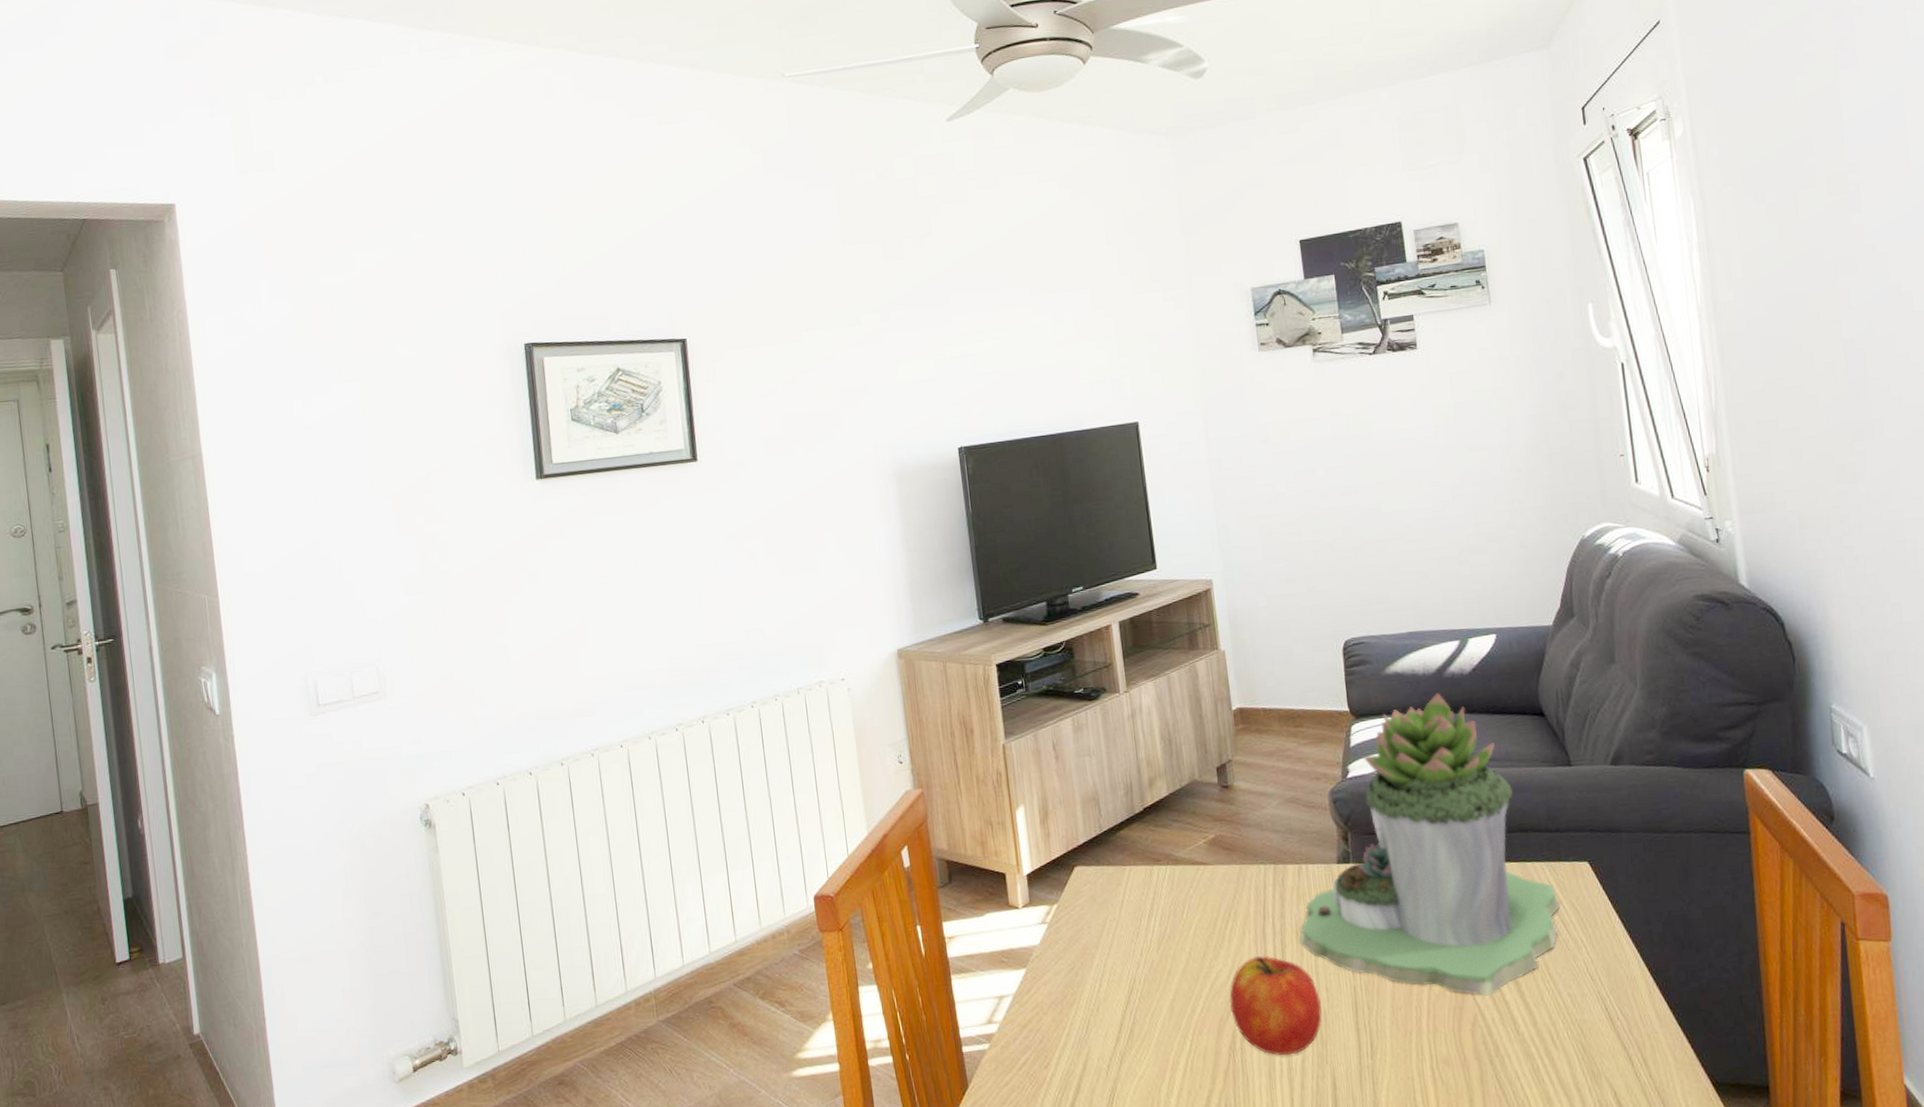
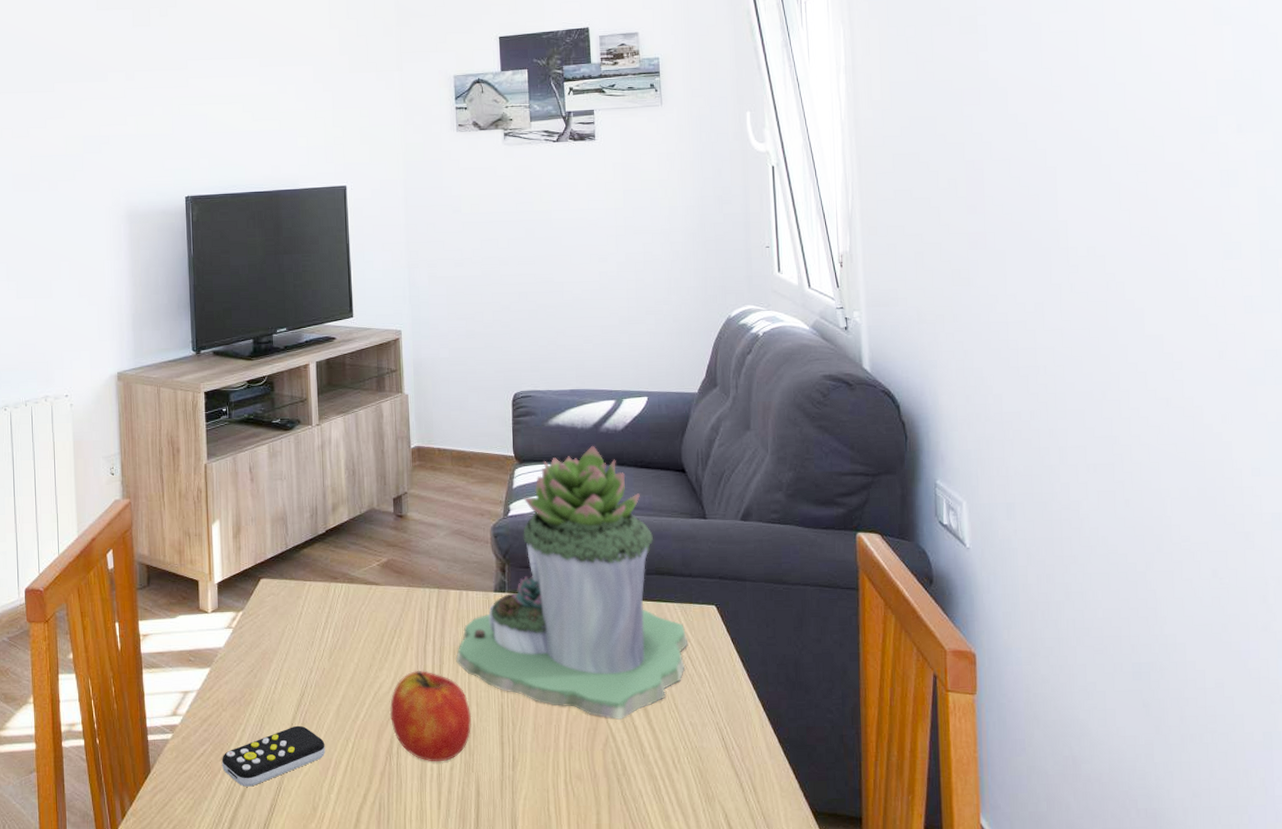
remote control: none [1046,1025,1161,1097] -> present [222,725,325,787]

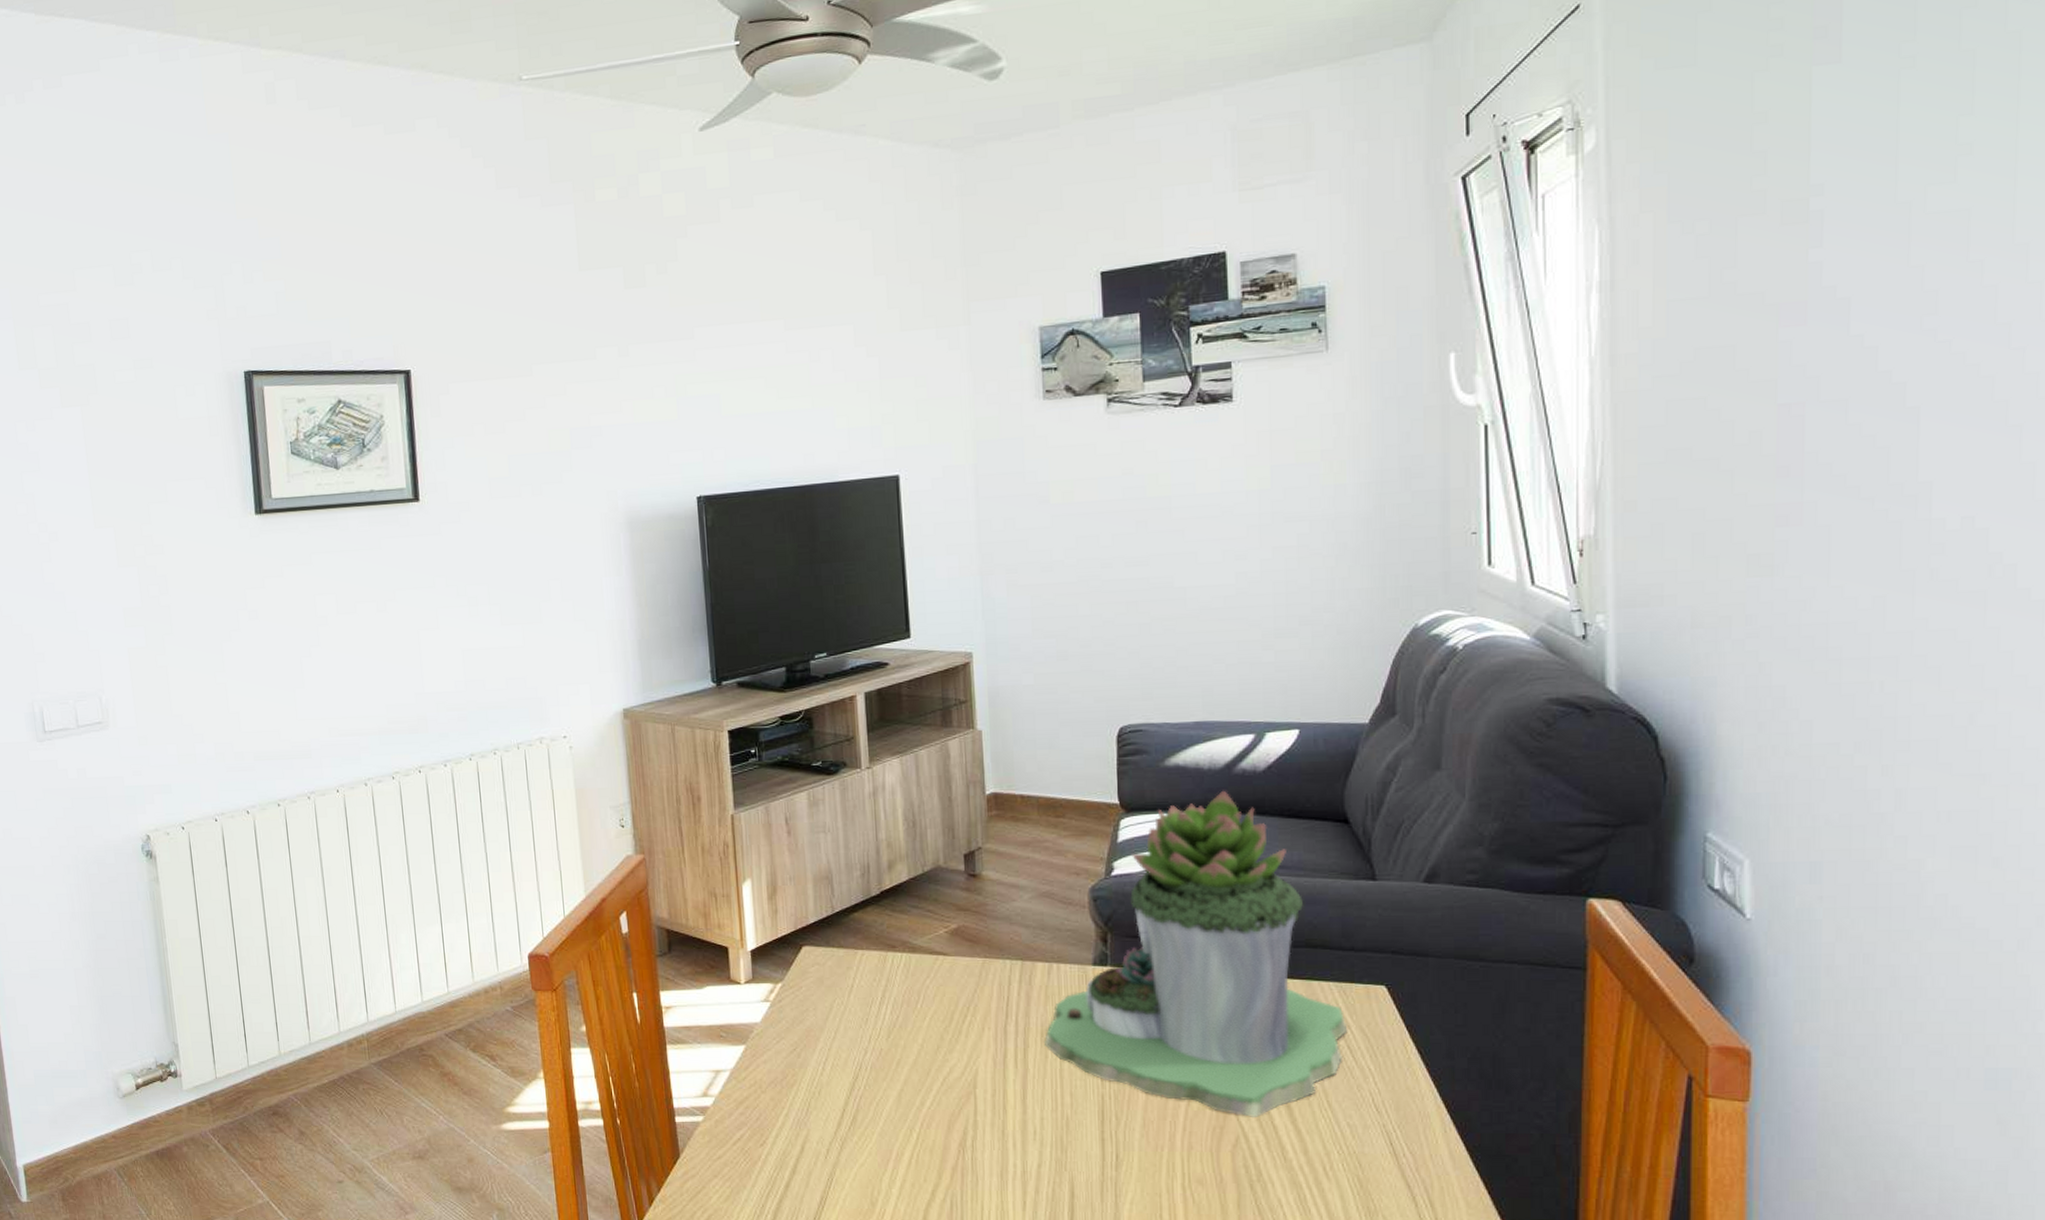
remote control: present [222,725,325,787] -> none [762,1112,885,1177]
apple: present [389,670,472,762] -> none [962,1053,1064,1158]

